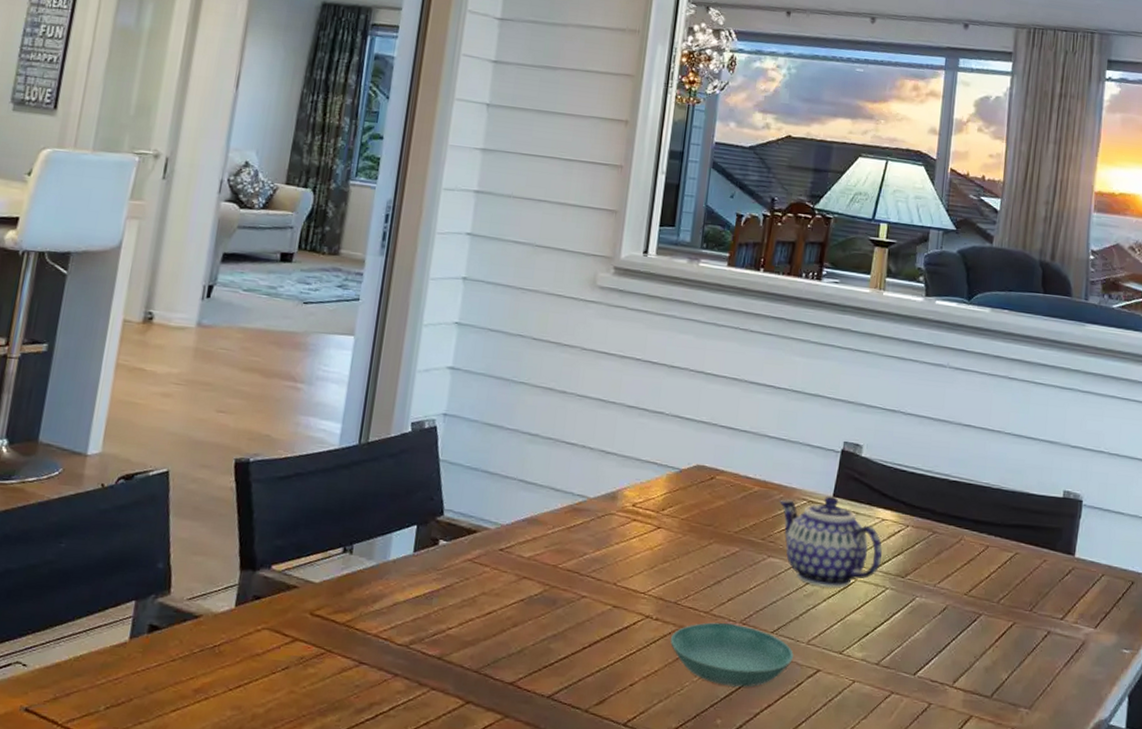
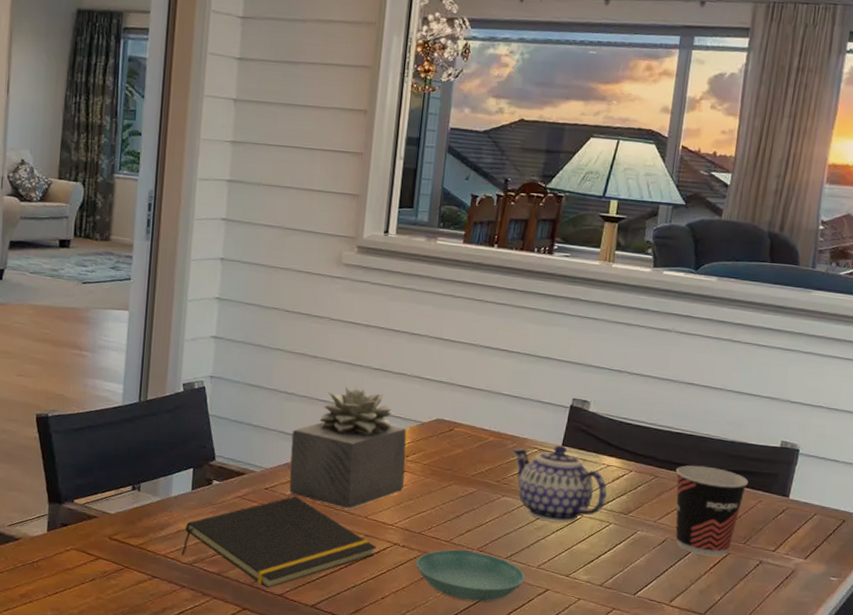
notepad: none [396,559,626,675] -> present [181,496,377,588]
succulent plant: none [526,426,663,574] -> present [287,386,407,509]
cup: none [954,519,1031,627] -> present [675,465,748,557]

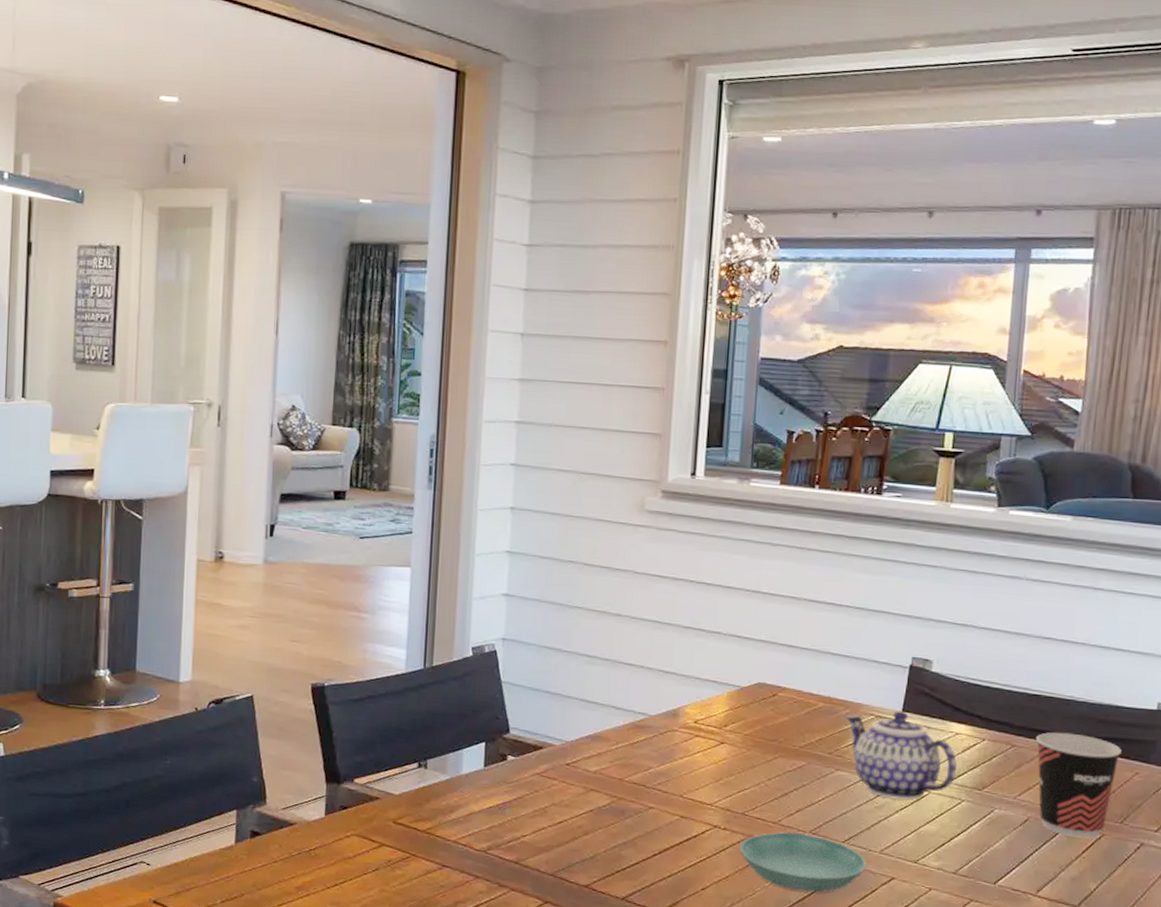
notepad: present [181,496,377,588] -> none [474,773,694,878]
succulent plant: present [287,386,407,509] -> none [591,647,724,787]

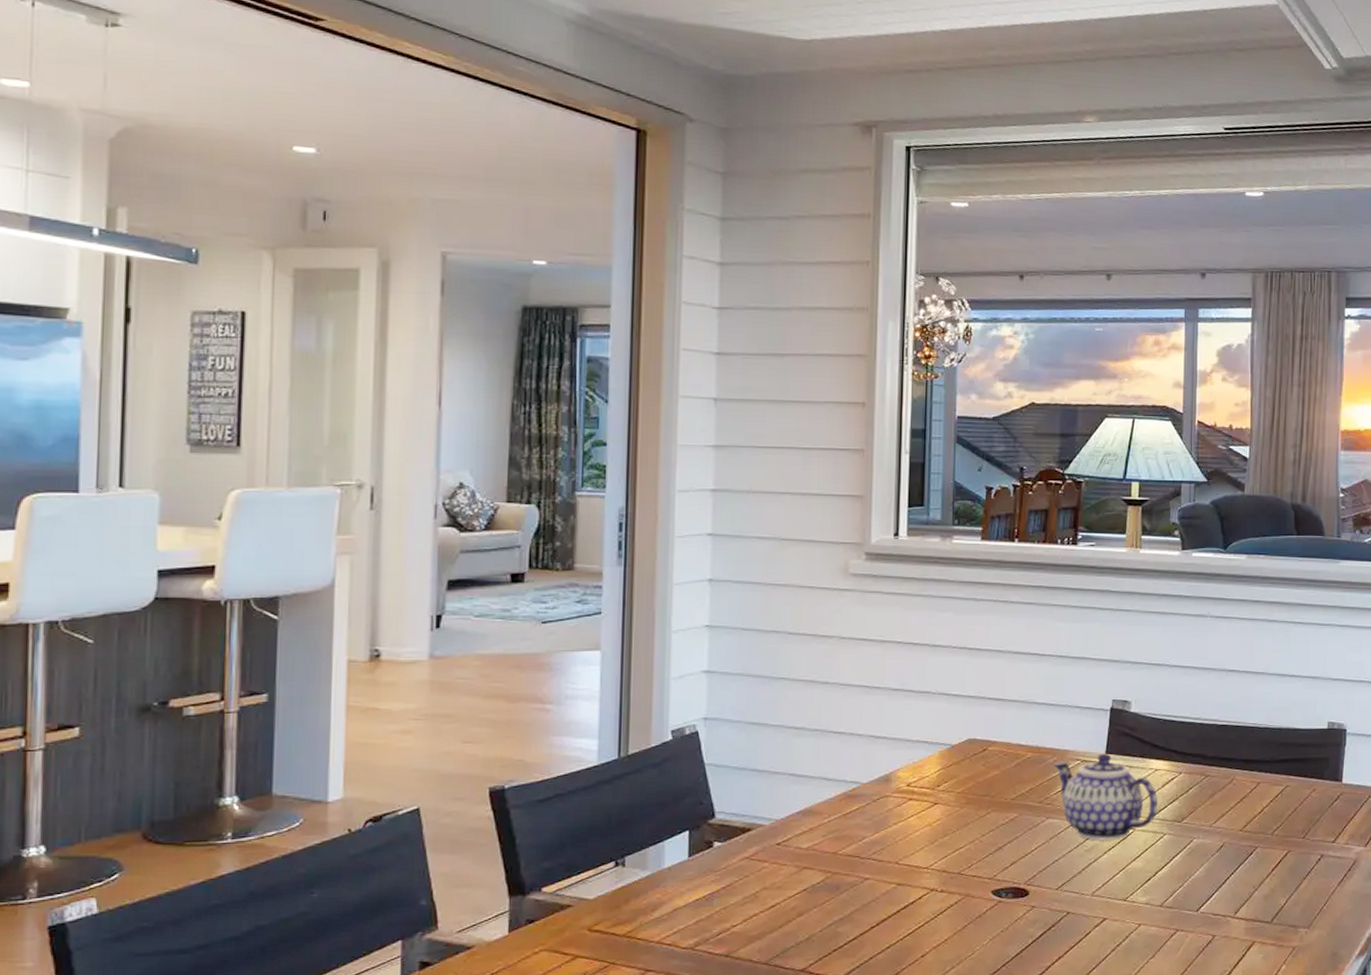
saucer: present [739,832,866,893] -> none [957,886,1079,945]
cup: present [1035,732,1122,839] -> none [1226,758,1300,857]

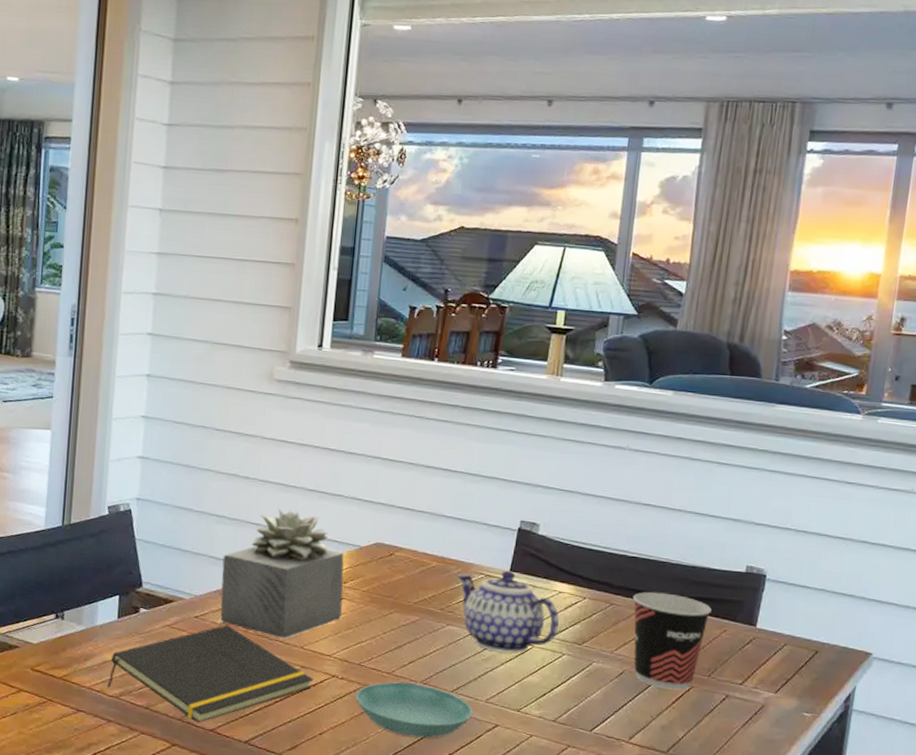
notepad: none [680,849,911,964] -> present [107,625,314,723]
succulent plant: none [804,712,938,856] -> present [219,508,344,639]
saucer: none [957,886,1079,945] -> present [355,682,473,738]
cup: none [1226,758,1300,857] -> present [632,592,712,690]

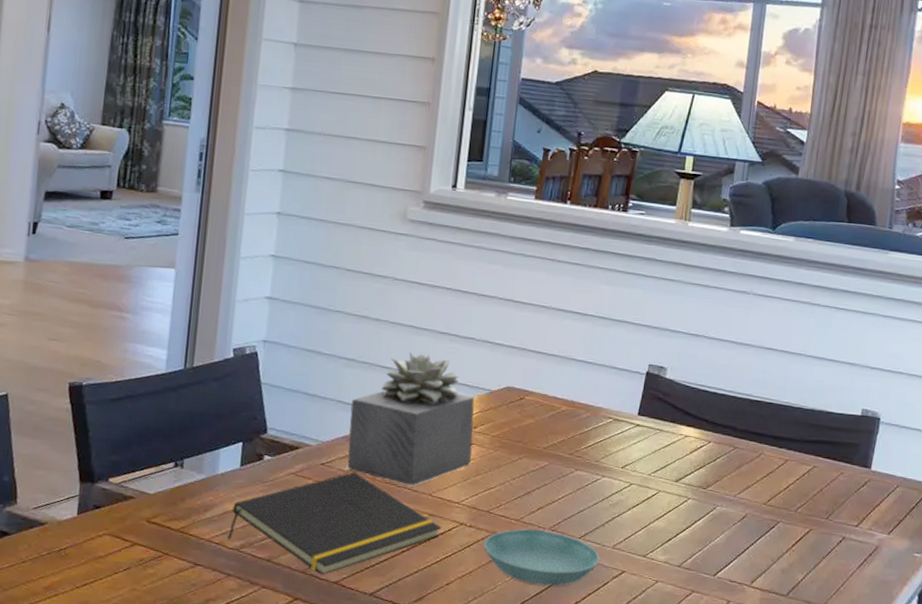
teapot: present [457,570,560,654] -> none [586,414,685,499]
cup: present [632,592,712,690] -> none [755,435,829,533]

